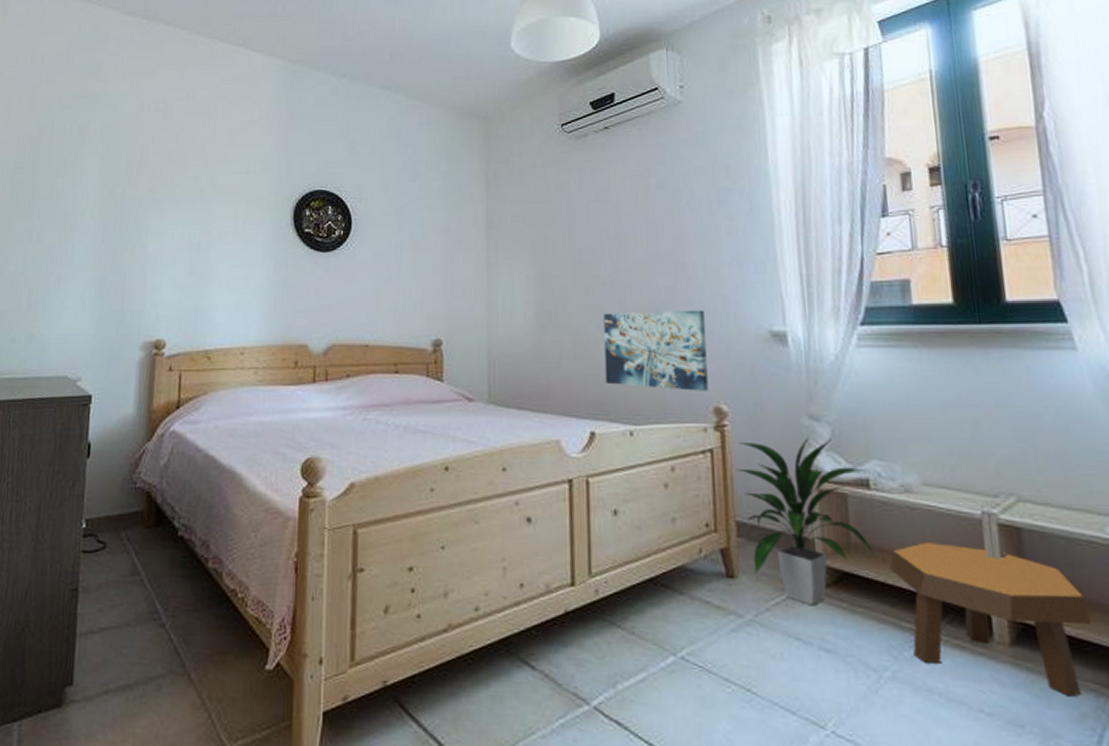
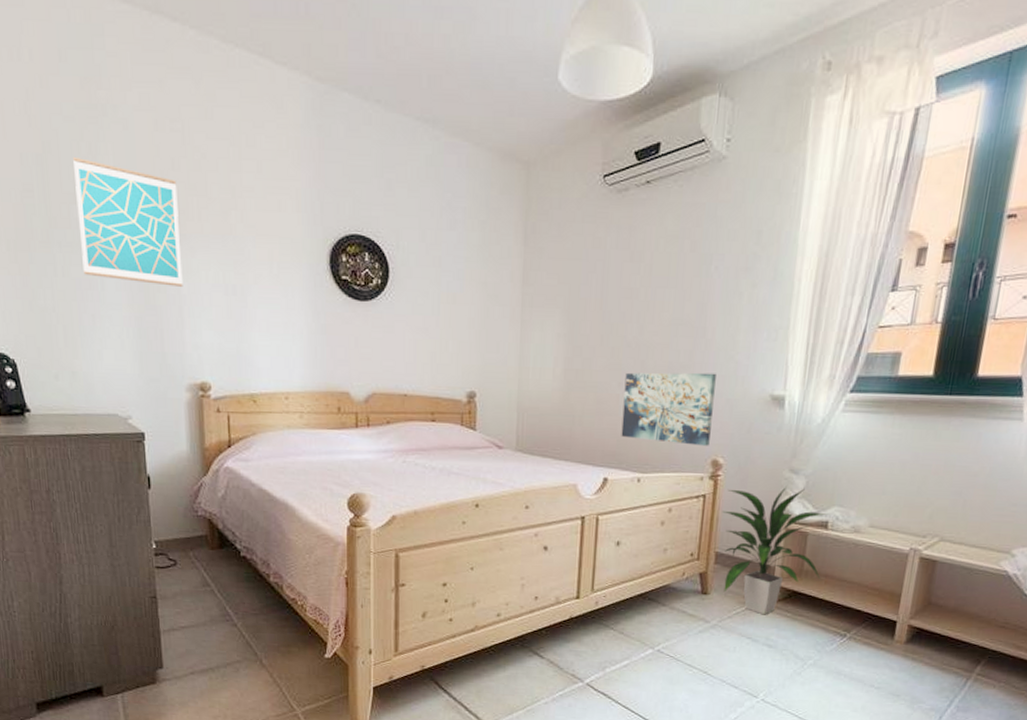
wall art: none [57,138,155,247] -> present [73,158,183,287]
footstool: present [889,542,1091,697] -> none [829,570,969,677]

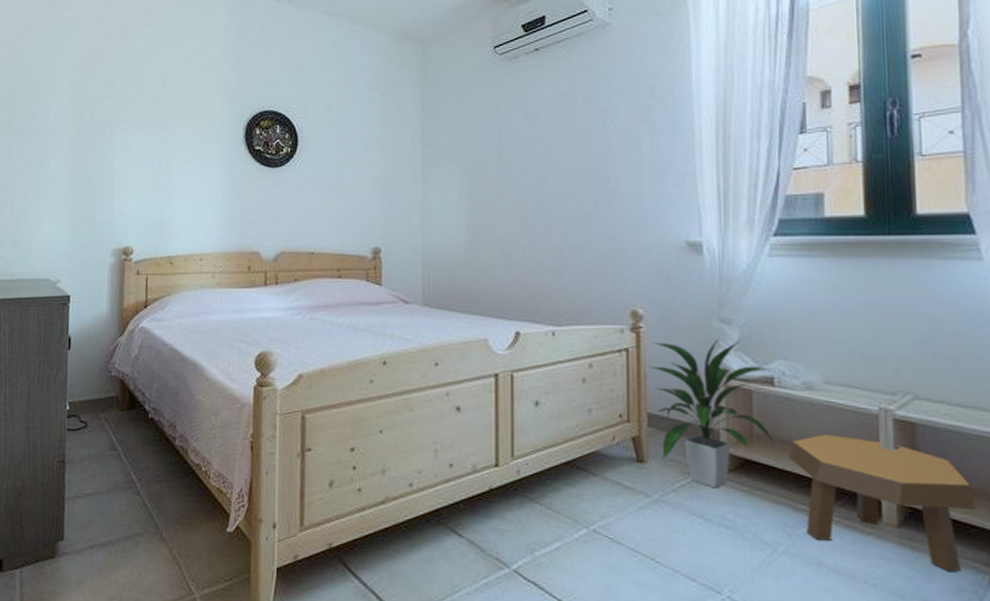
wall art: present [73,158,183,287] -> none [34,63,118,163]
wall art: present [621,372,716,446] -> none [530,221,626,296]
footstool: none [829,570,969,677] -> present [789,434,975,573]

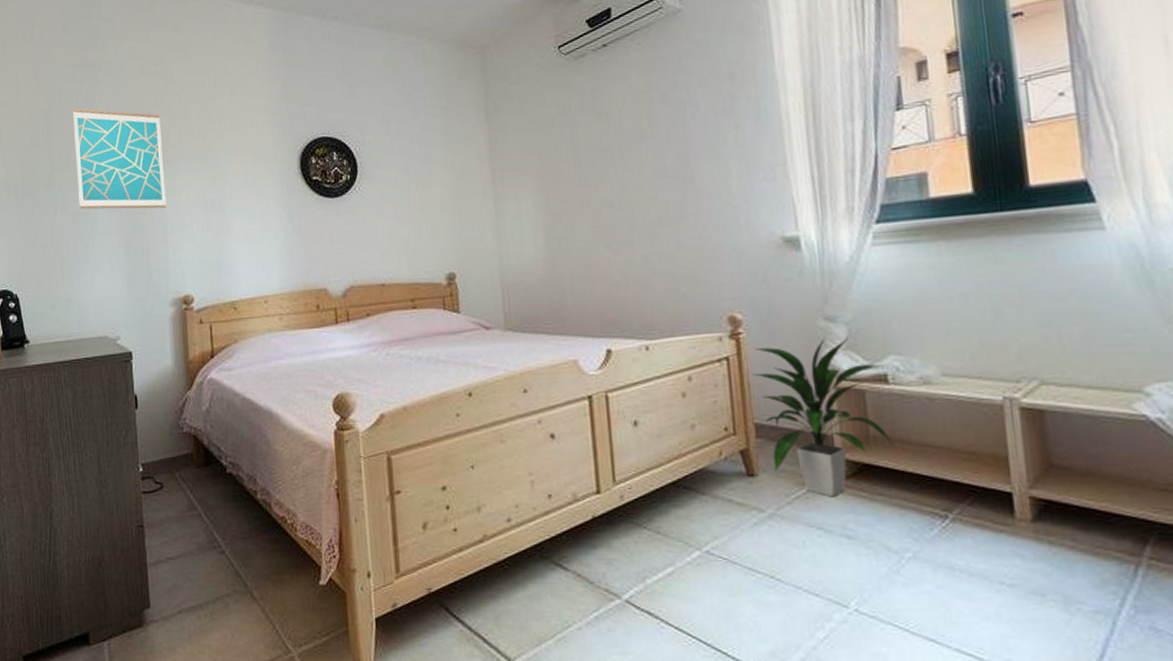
wall art: none [34,63,118,163] -> present [73,108,167,209]
footstool: present [789,434,975,573] -> none [909,430,1115,565]

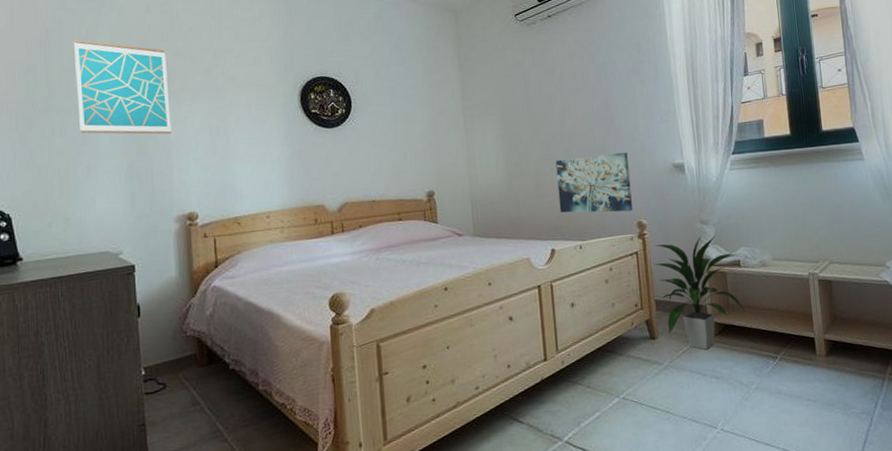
wall art: none [613,222,722,303] -> present [555,152,633,213]

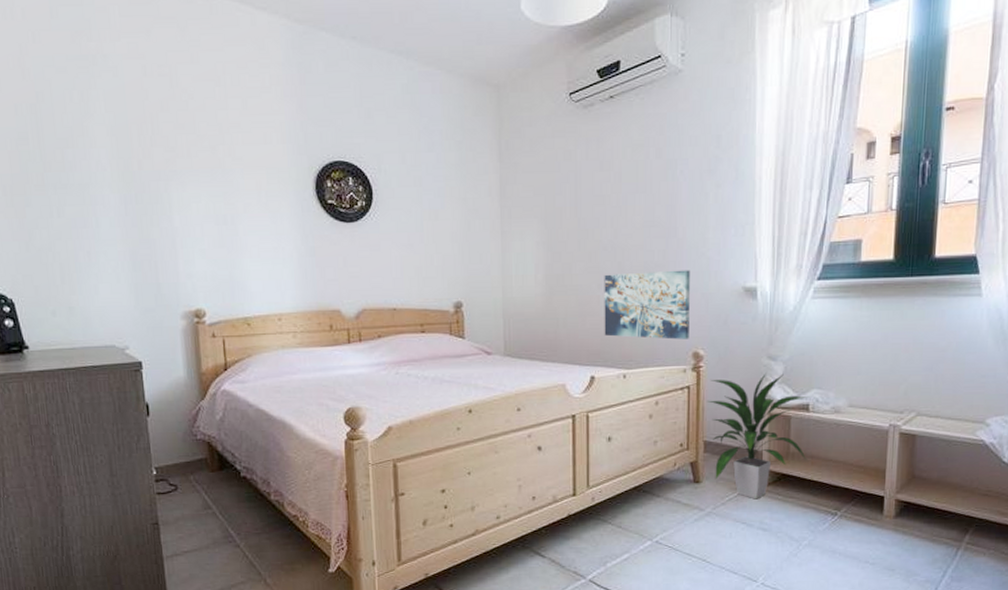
wall art: present [74,40,172,134] -> none [66,105,175,220]

